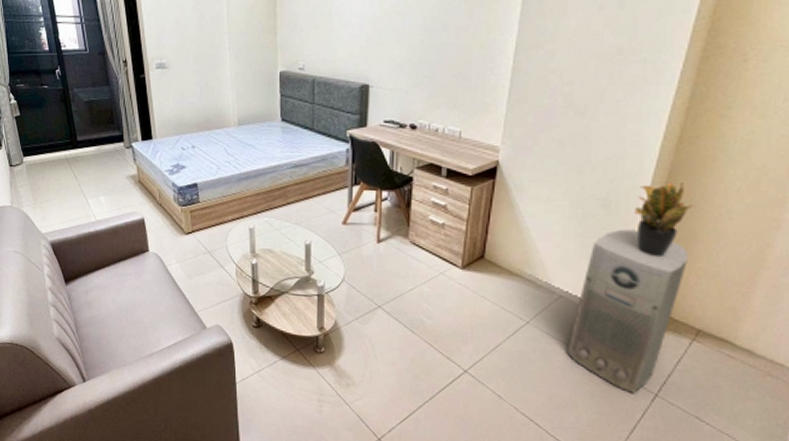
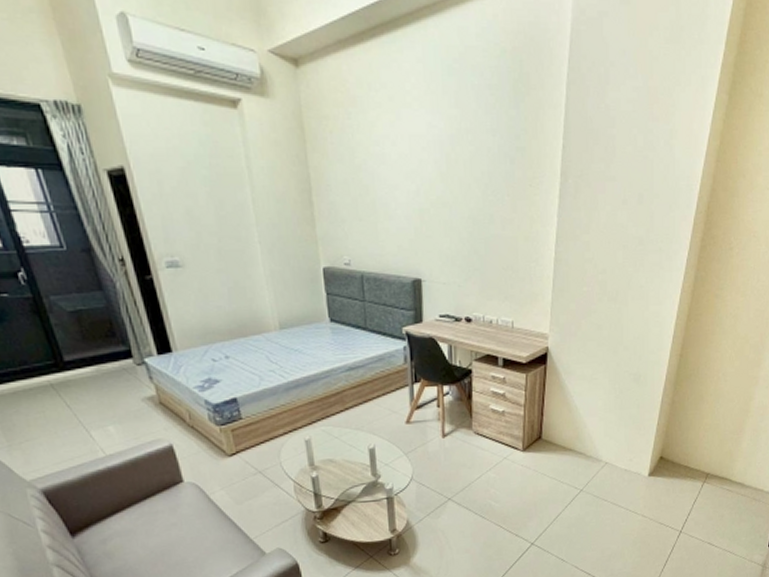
air purifier: present [566,229,688,394] -> none [613,397,698,534]
potted plant: present [635,182,695,258] -> none [659,354,701,419]

